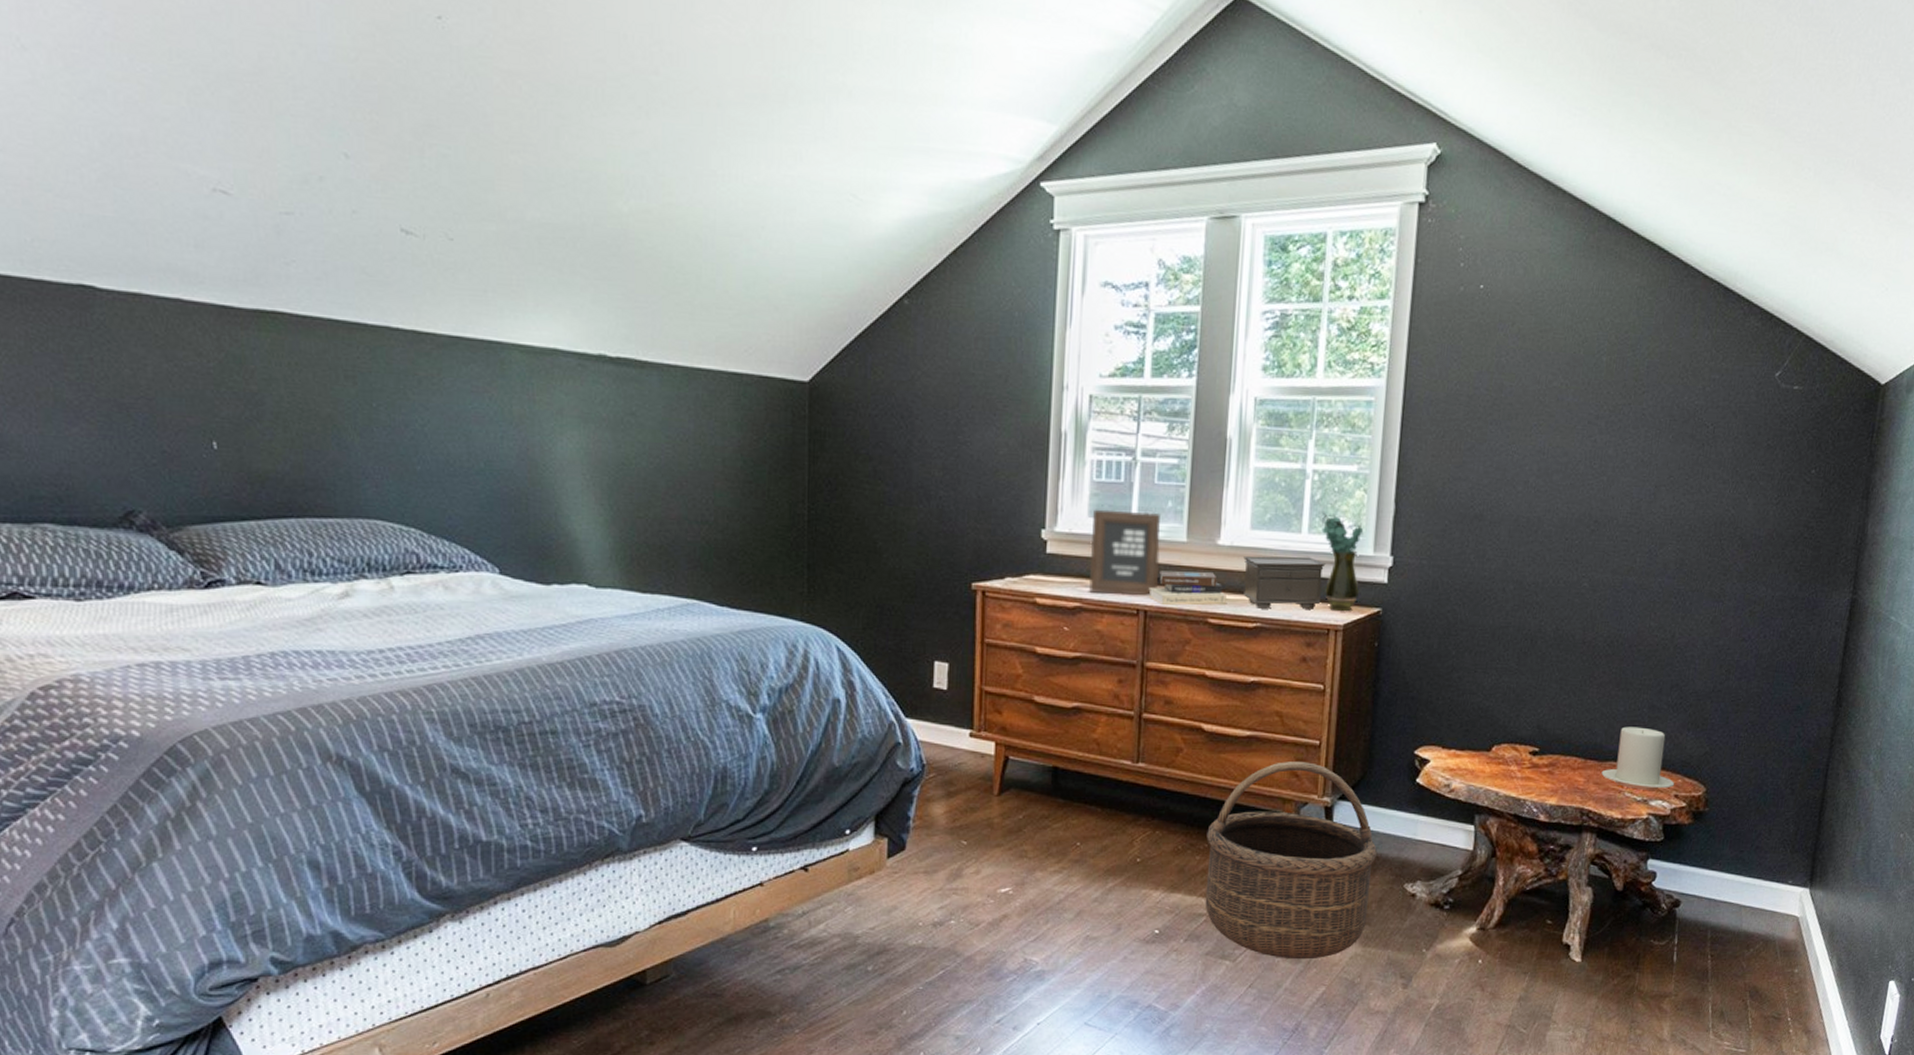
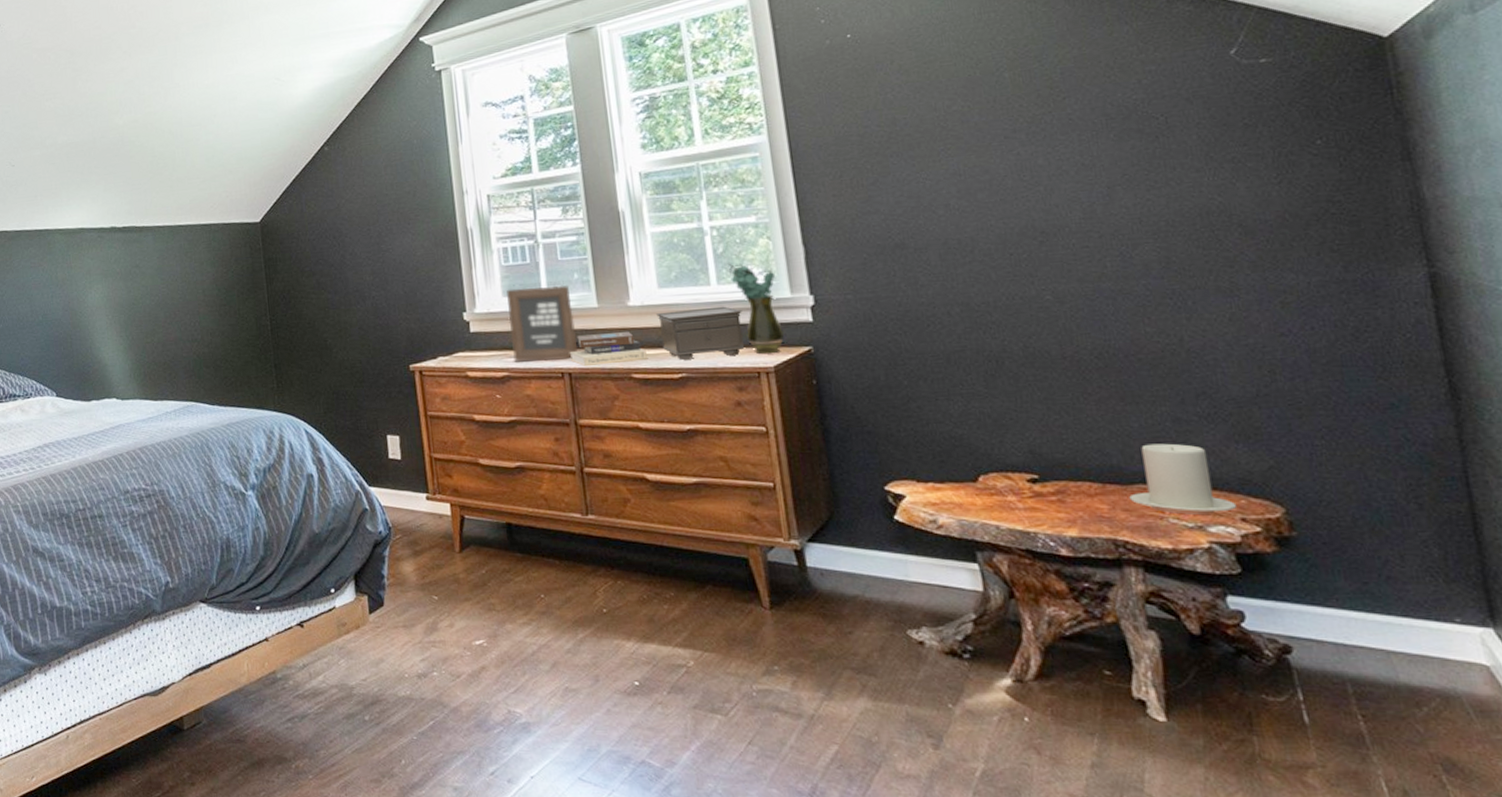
basket: present [1205,762,1377,960] -> none [670,505,871,715]

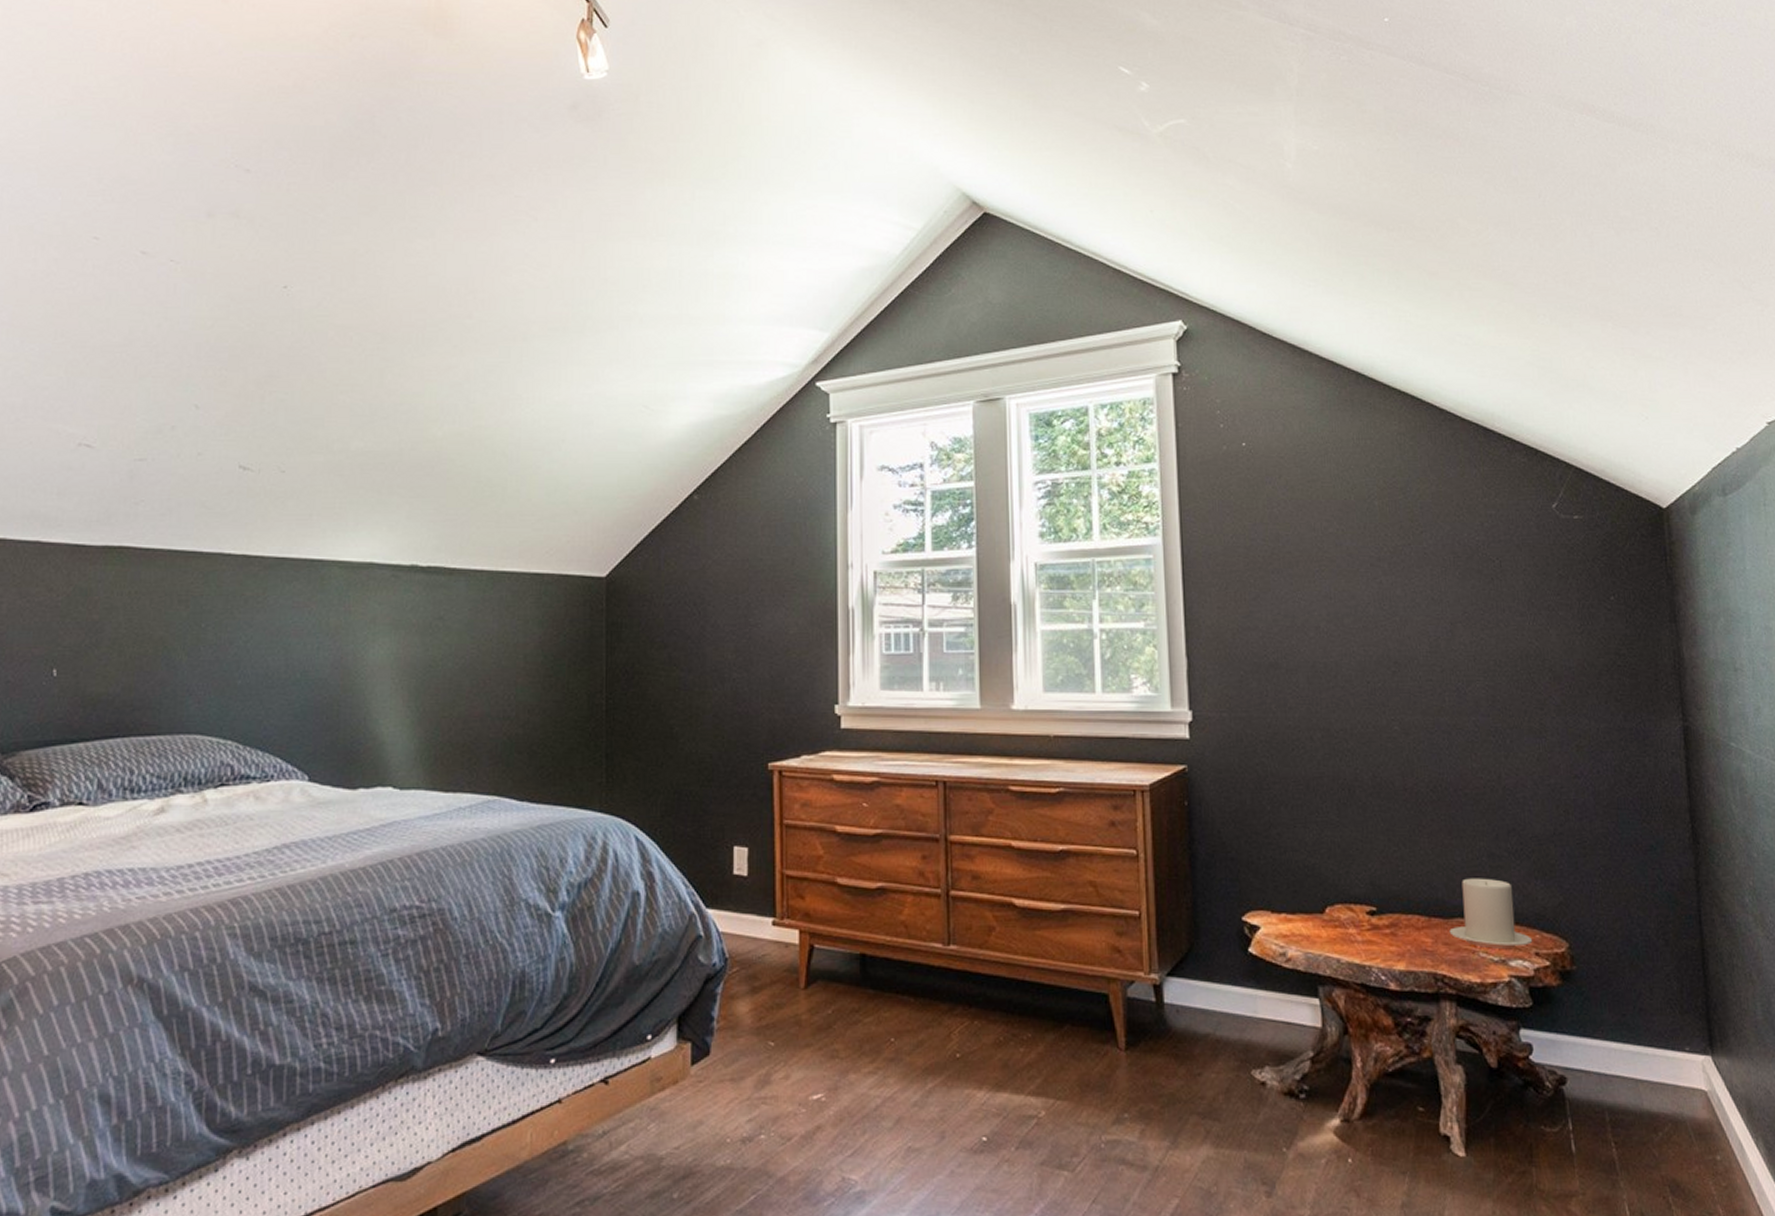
picture frame: present [507,284,577,362] -> none [884,681,956,767]
books: present [569,331,647,367] -> none [946,737,1026,776]
jewelry box: present [656,306,745,360] -> none [1039,716,1124,773]
vase: present [727,263,784,354] -> none [1113,670,1161,770]

